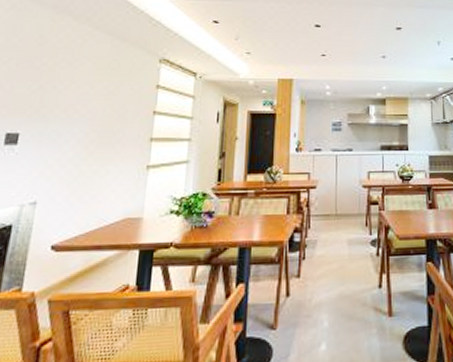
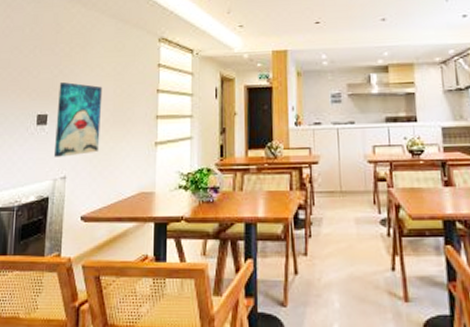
wall art: none [22,99,90,180] -> present [53,82,103,157]

